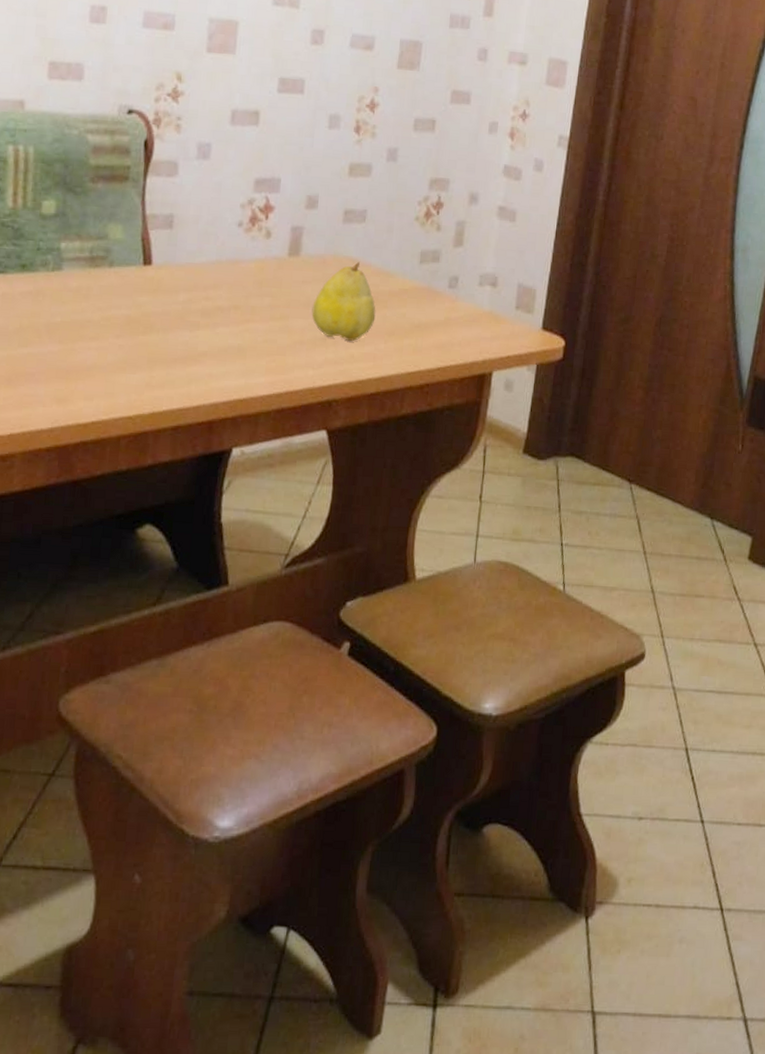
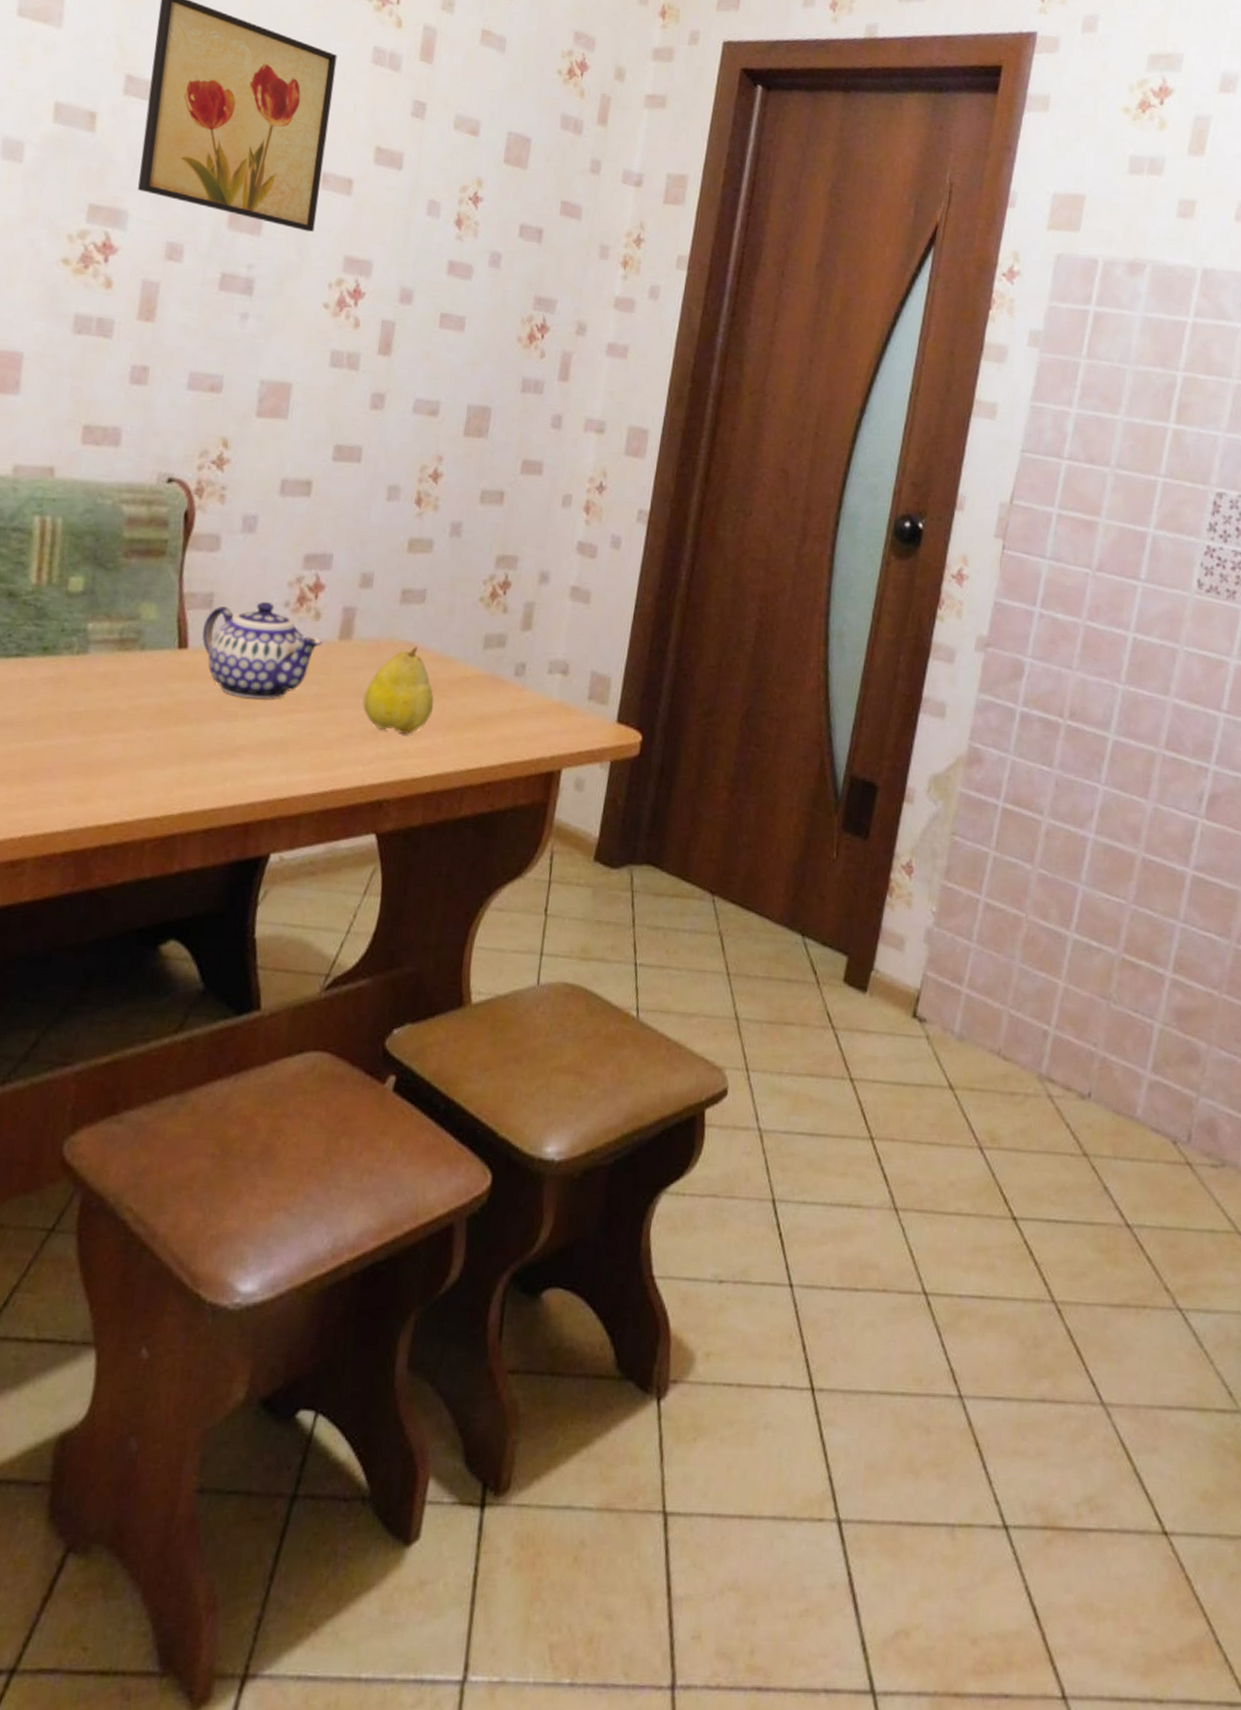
teapot: none [164,221,273,311] -> present [202,601,322,700]

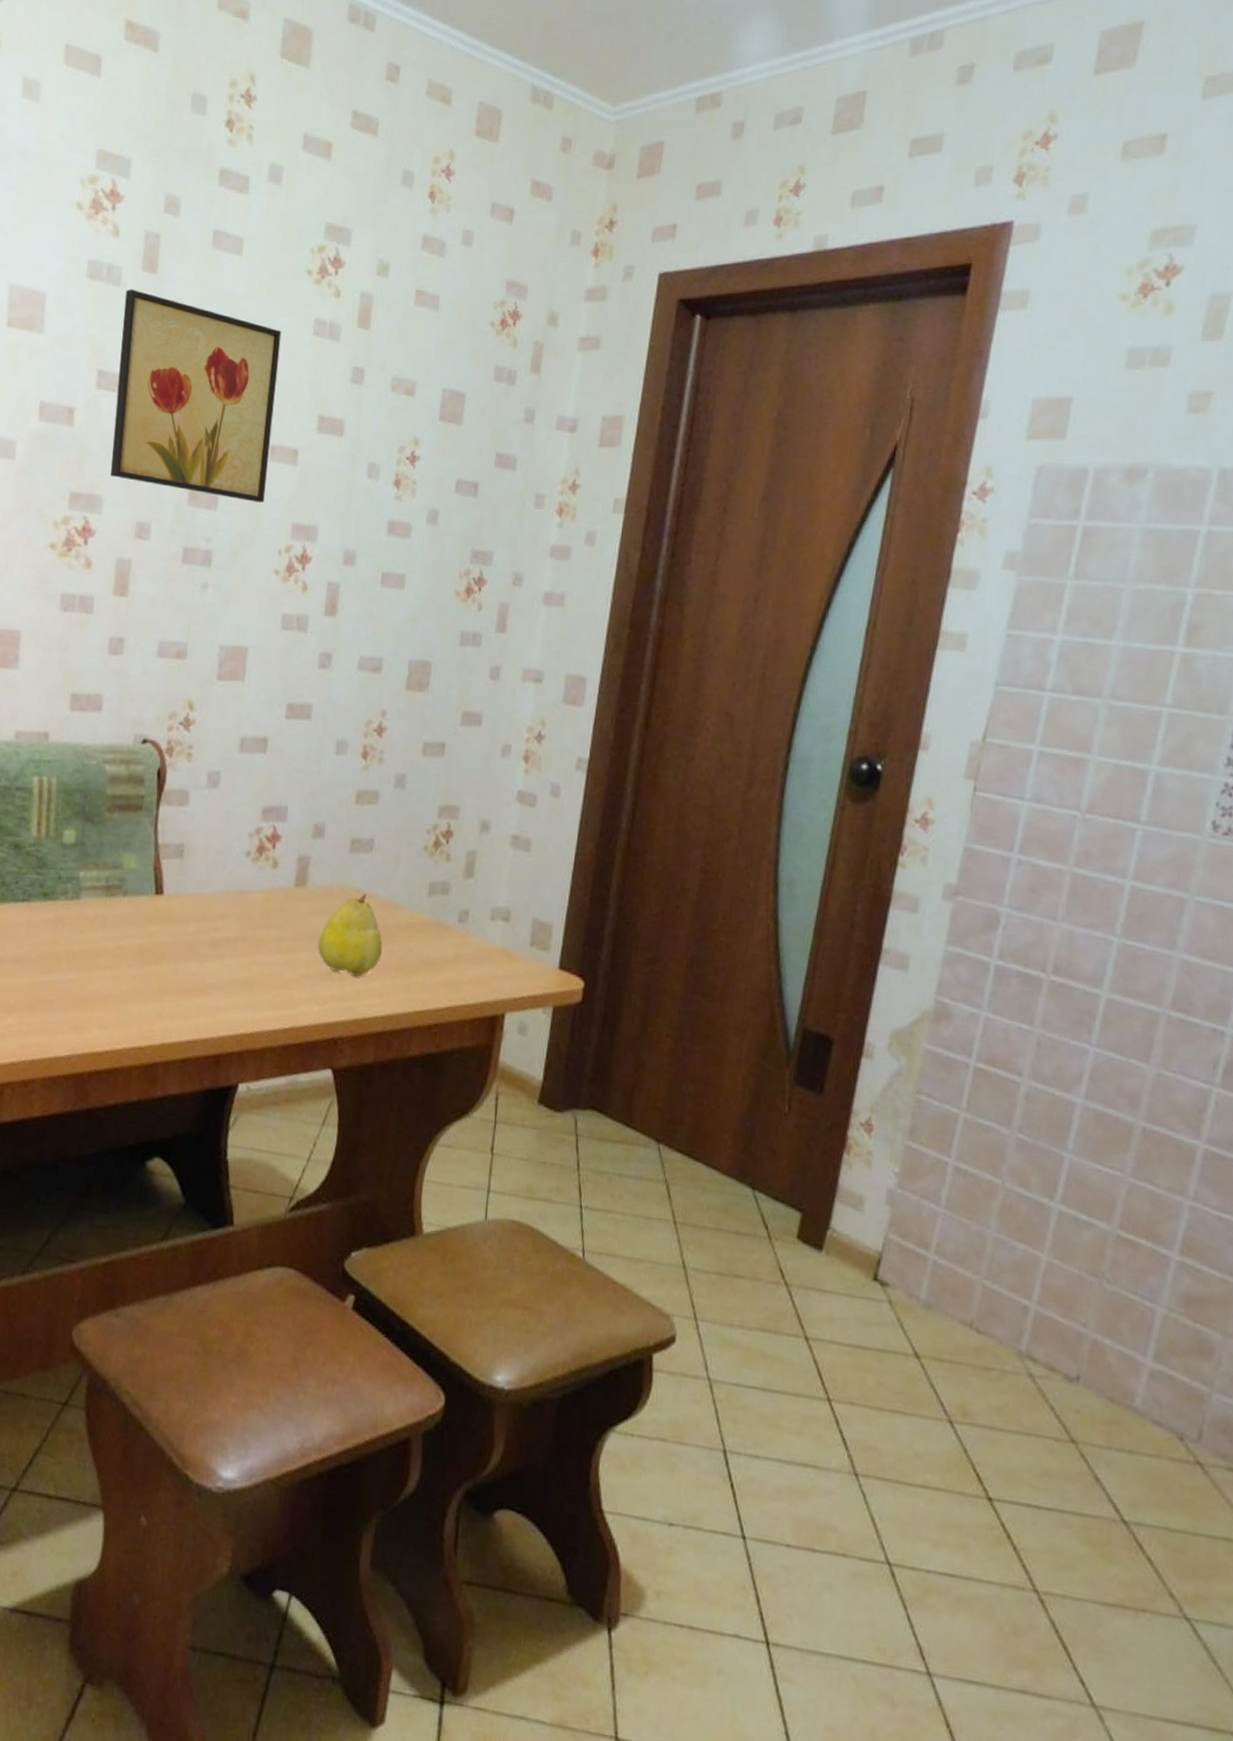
teapot: present [202,601,322,700] -> none [175,851,280,942]

